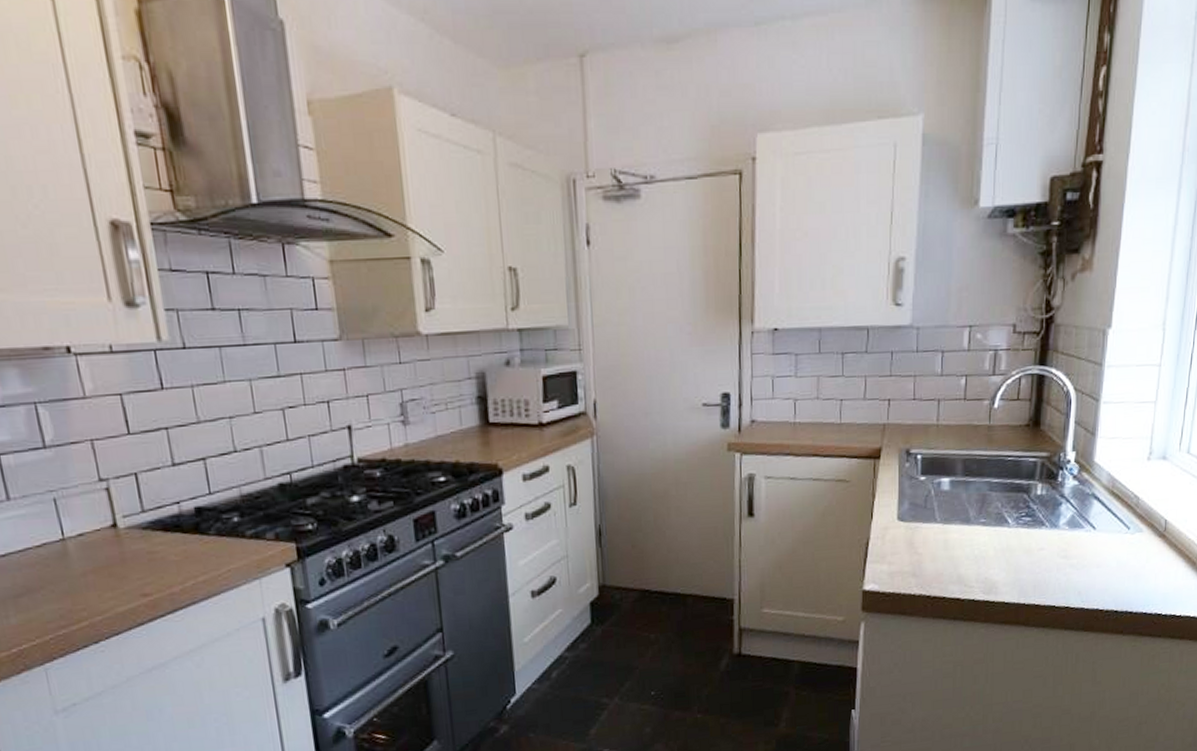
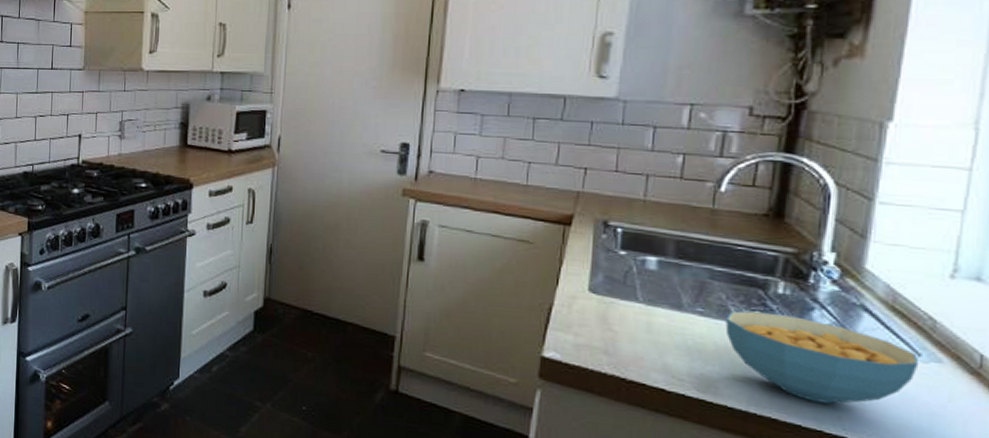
cereal bowl: none [1001,512,1129,584] -> present [725,310,920,404]

